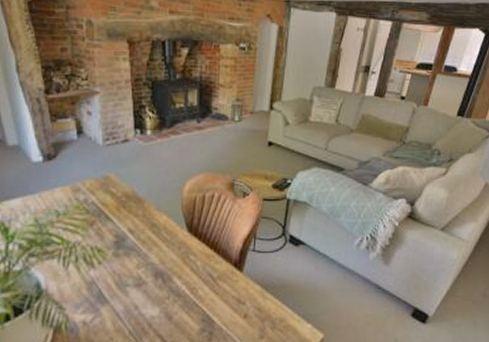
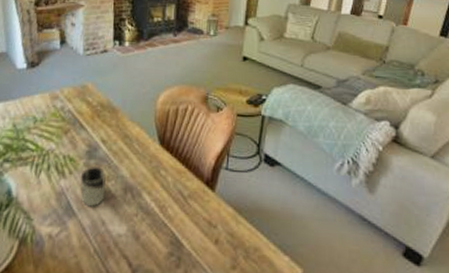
cup: none [110,255,136,294] -> present [80,165,106,207]

